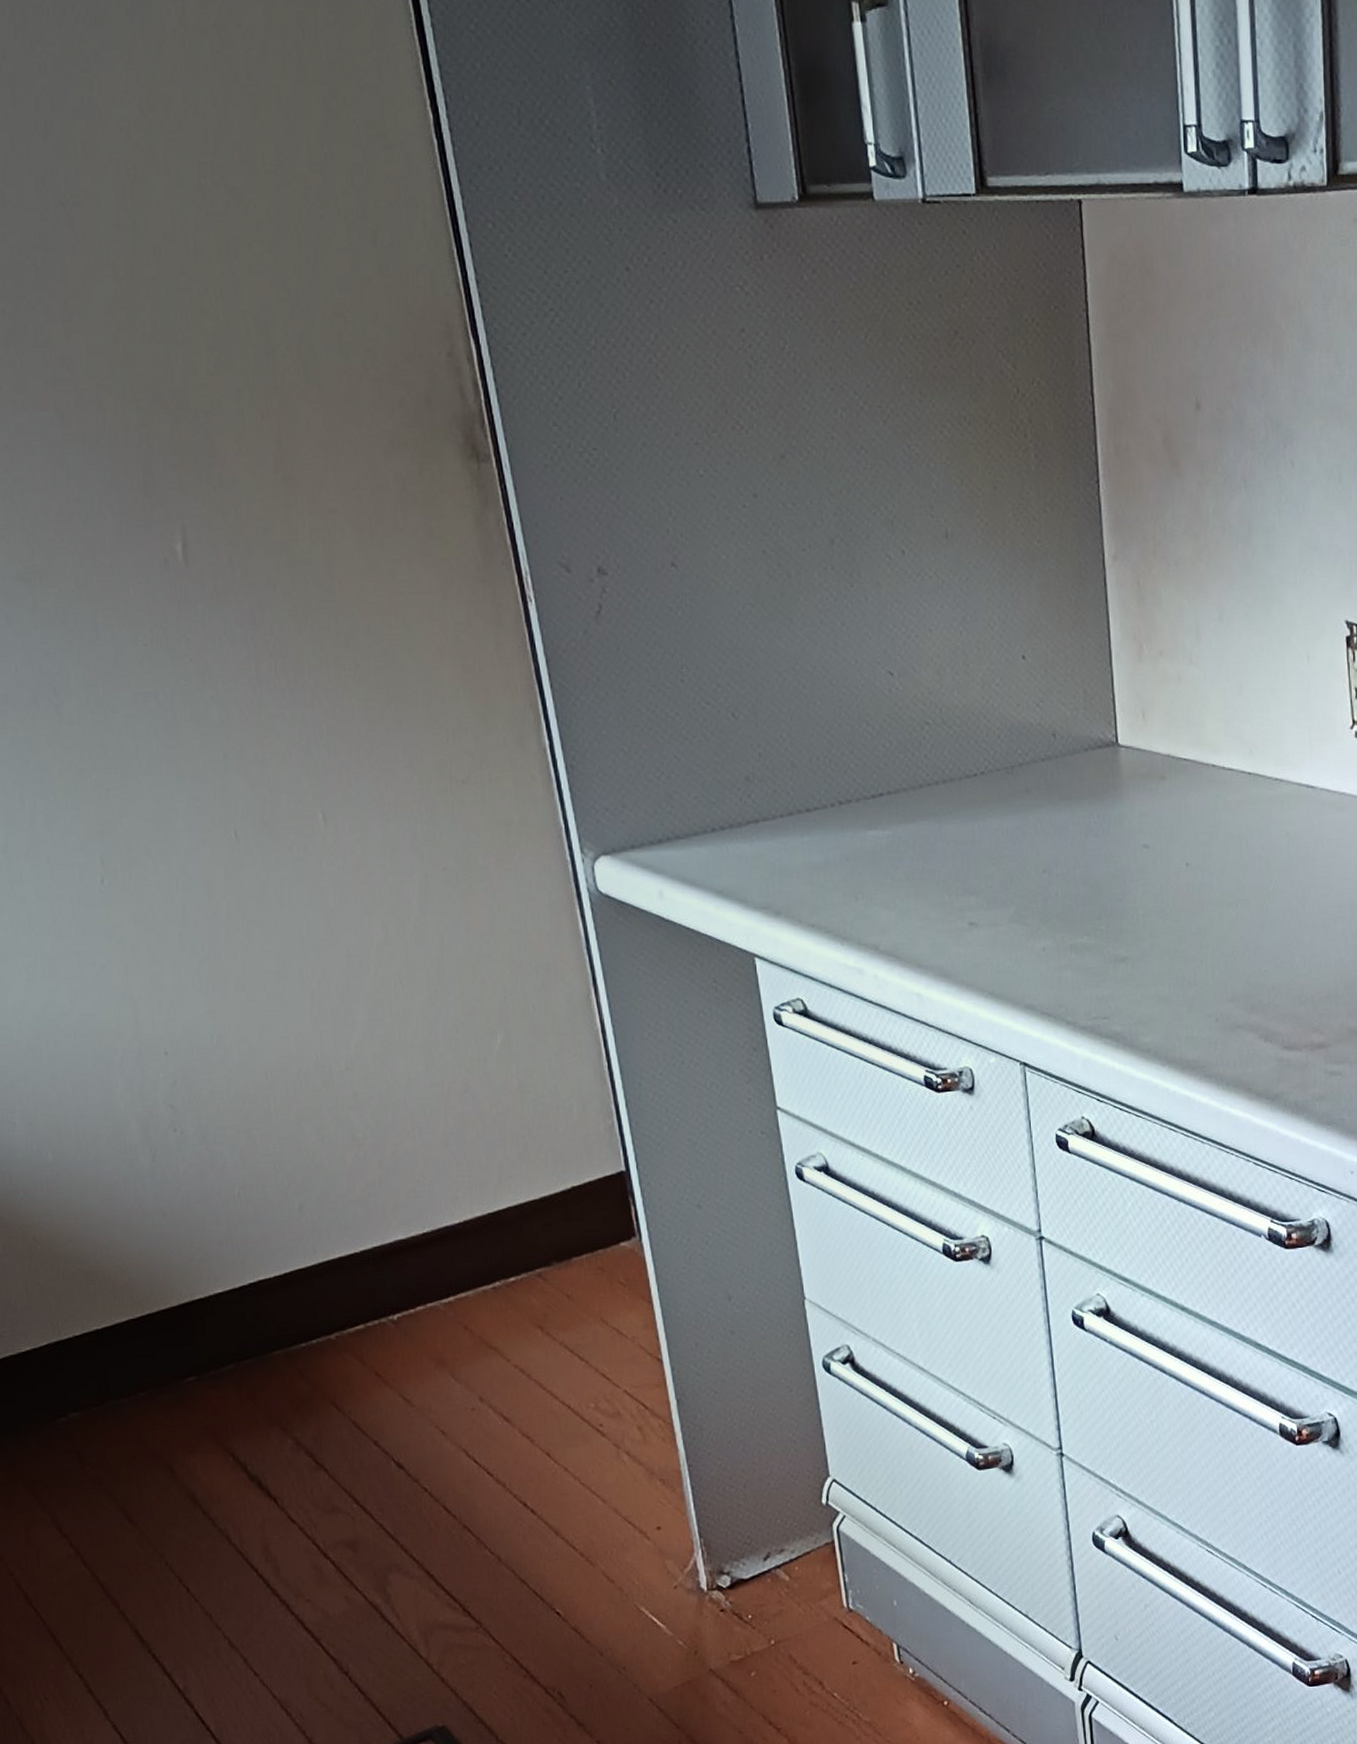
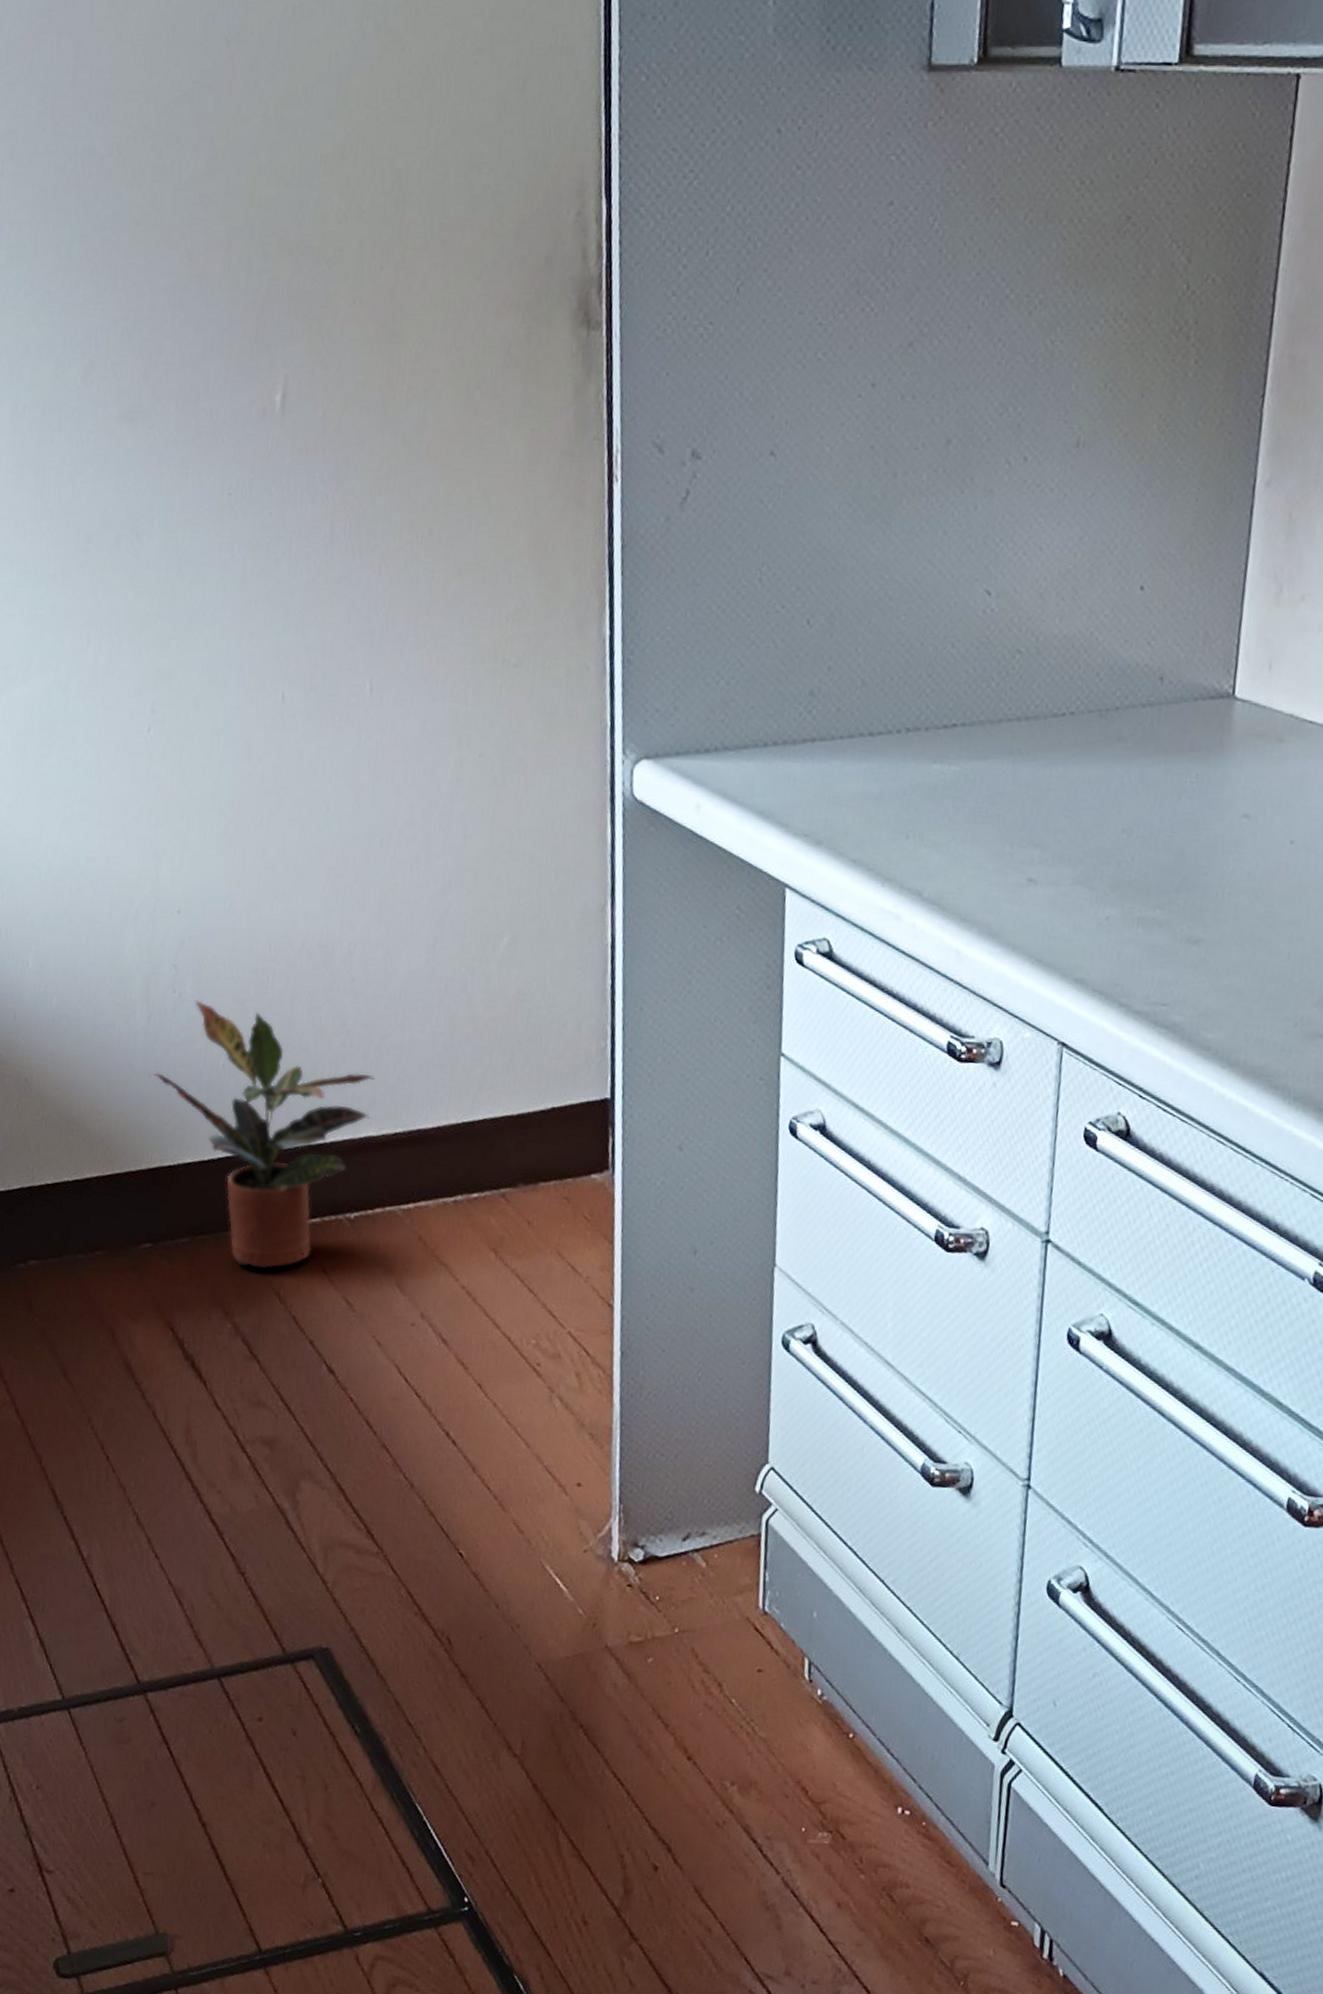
potted plant: none [167,1136,398,1383] -> present [152,1000,375,1269]

